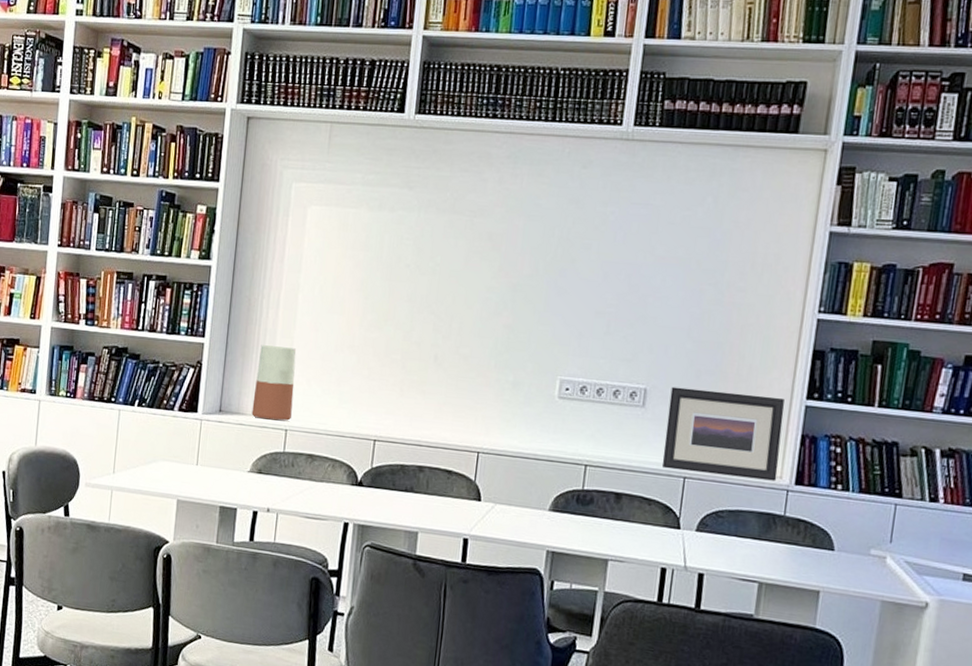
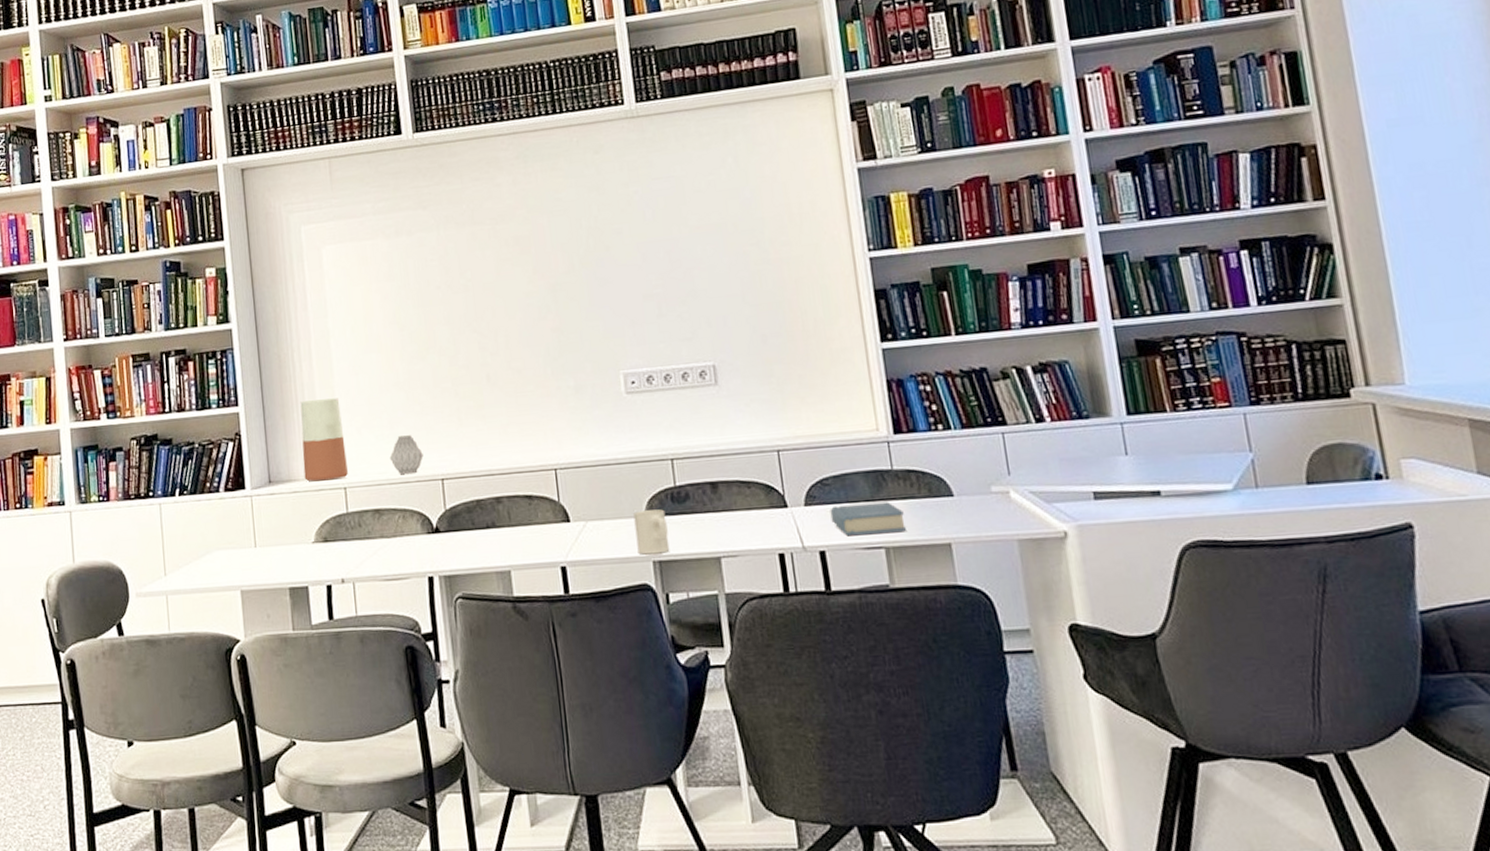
vase: none [331,394,362,431] -> present [389,435,423,475]
cup: none [535,504,569,546] -> present [633,509,670,555]
picture frame: present [661,386,785,481] -> none [740,345,874,446]
book: none [716,536,784,572] -> present [830,501,906,536]

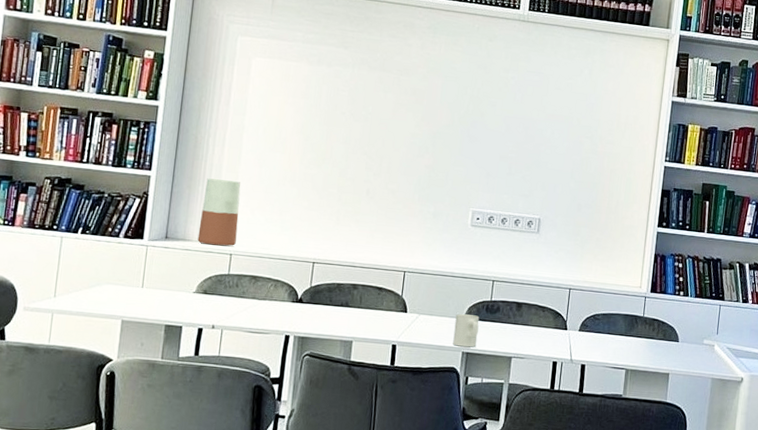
vase: present [389,435,423,475] -> none [273,222,302,254]
book: present [830,501,906,536] -> none [594,334,644,361]

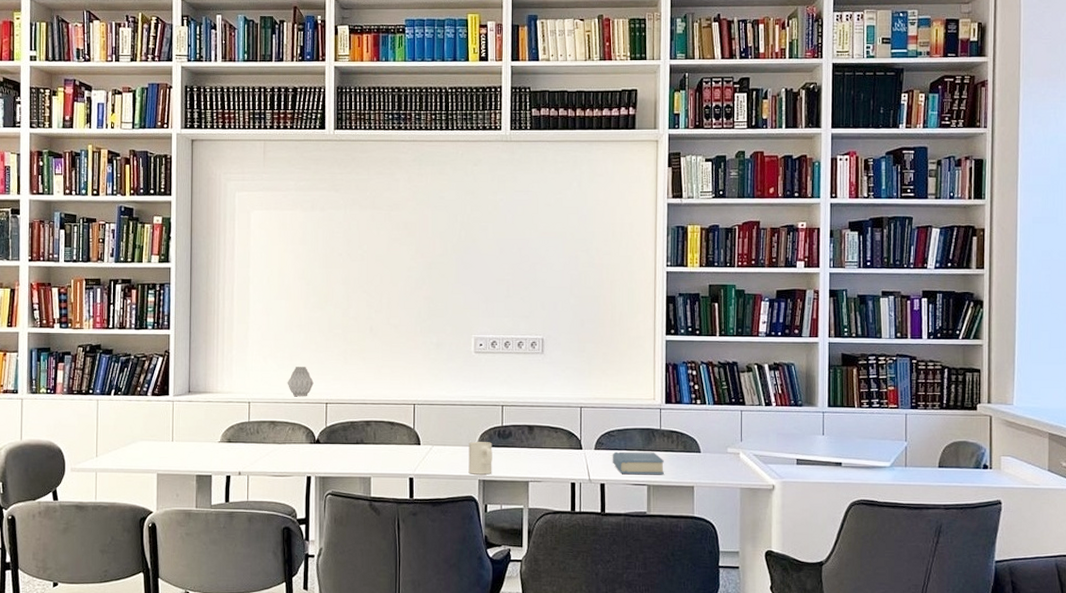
vase: present [197,178,241,247] -> none [217,331,253,395]
vase: none [273,222,302,254] -> present [287,367,314,397]
book: none [594,334,644,361] -> present [612,451,664,475]

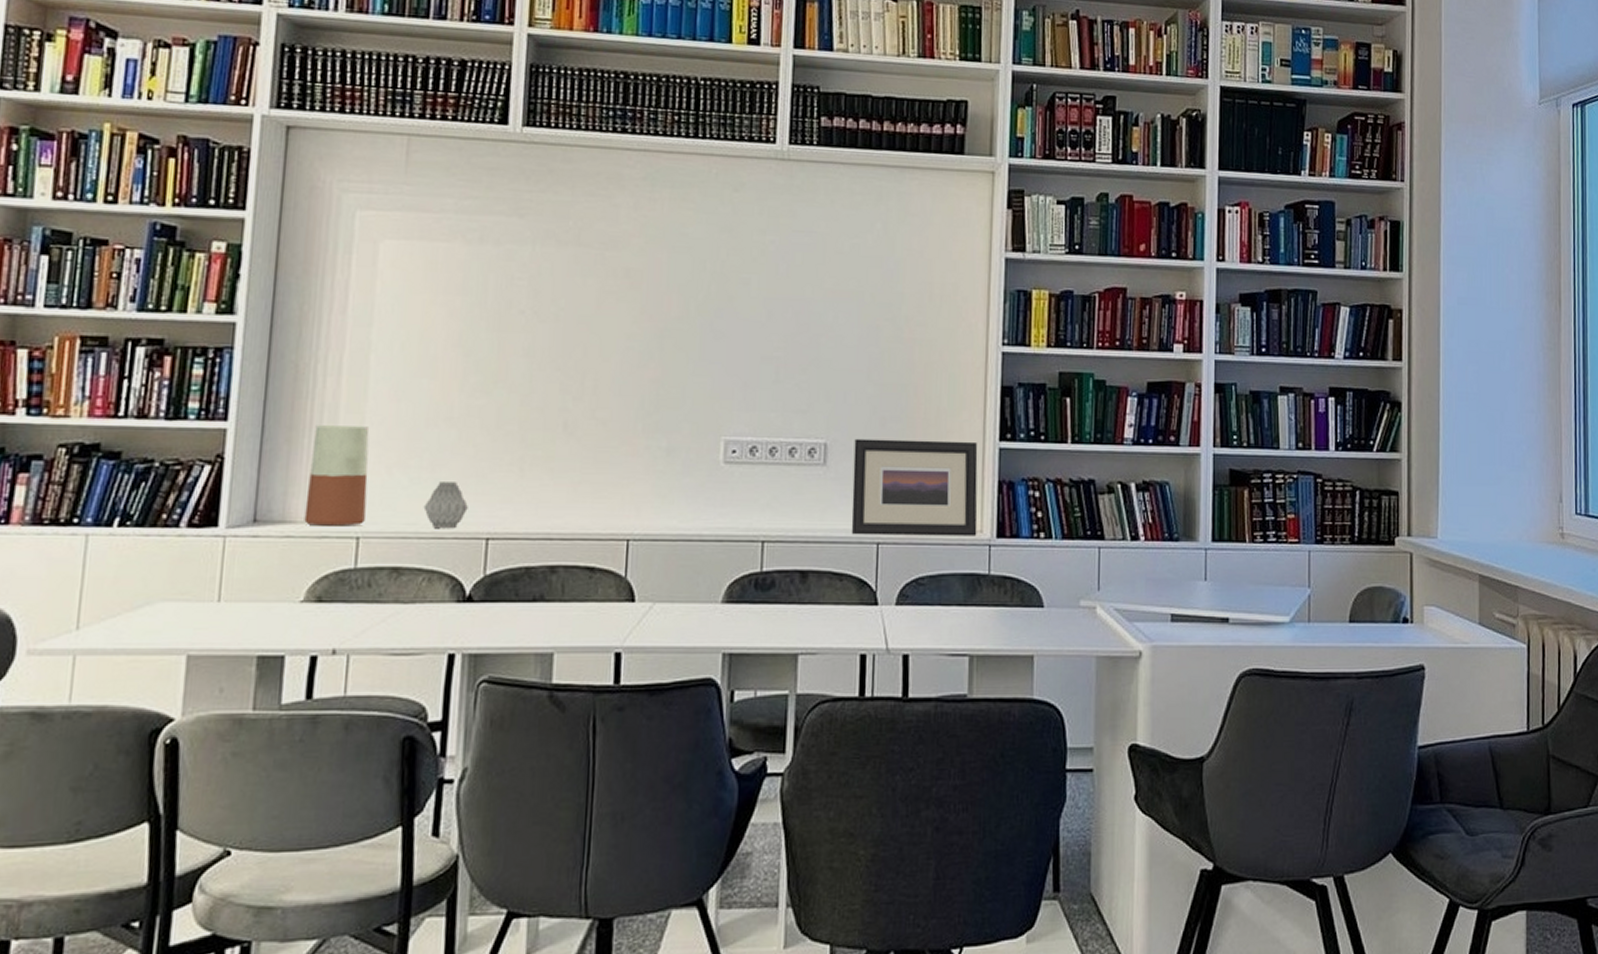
vase: none [217,331,253,395] -> present [304,425,370,526]
cup: present [468,442,493,475] -> none [707,596,746,645]
picture frame: none [562,335,651,403] -> present [851,438,978,536]
book: present [612,451,664,475] -> none [920,607,993,641]

